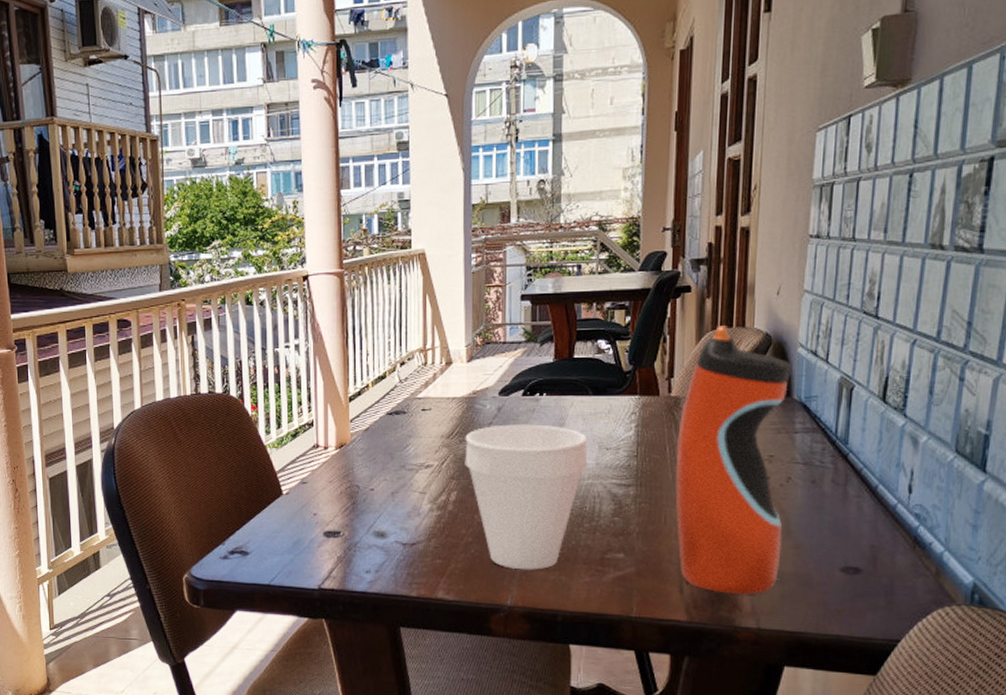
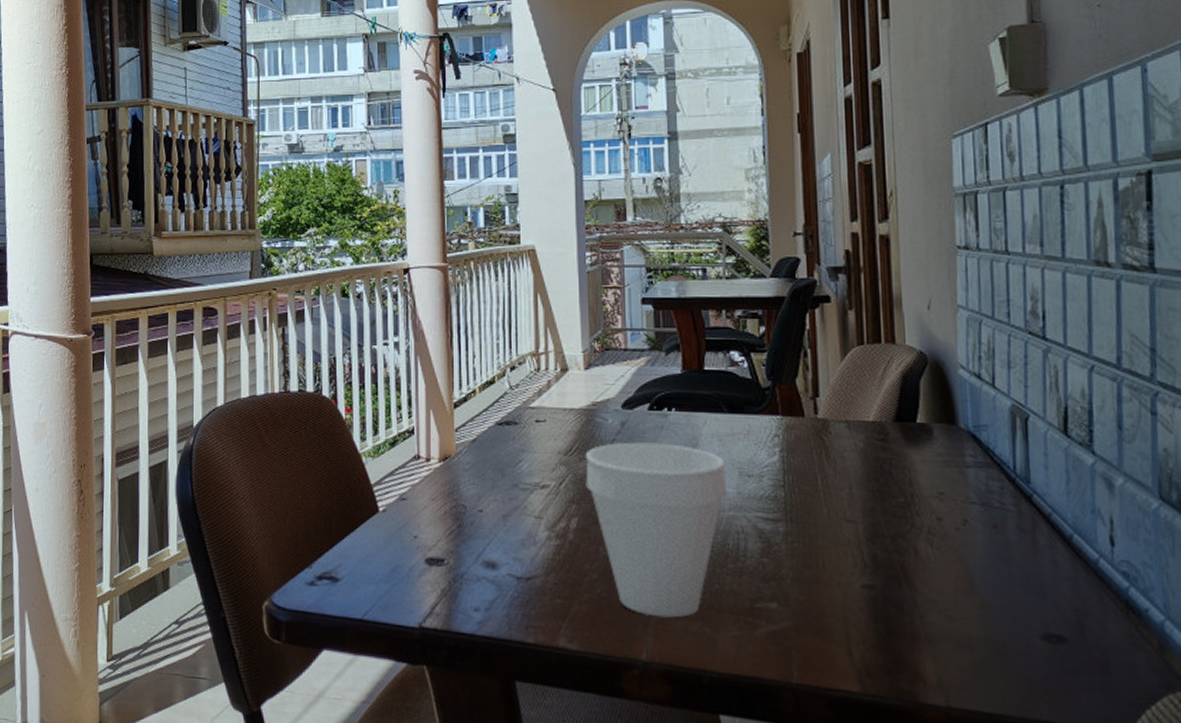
water bottle: present [675,326,793,594] -> none [829,341,966,663]

